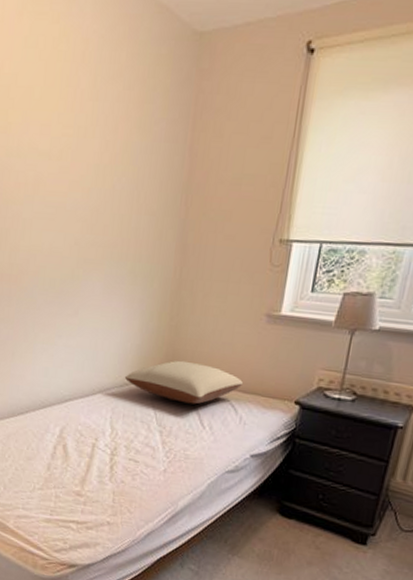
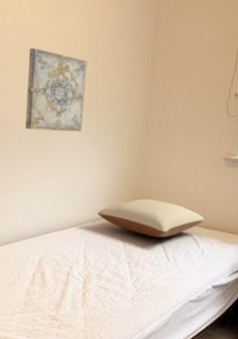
wall art: none [38,179,110,284] -> present [25,47,87,132]

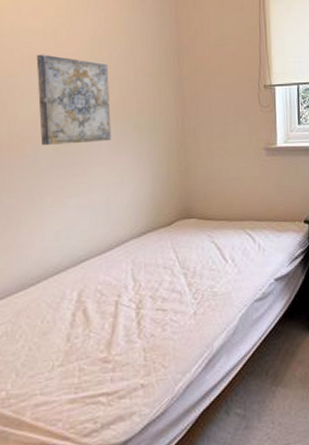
pillow: present [97,198,205,238] -> none [141,200,256,241]

